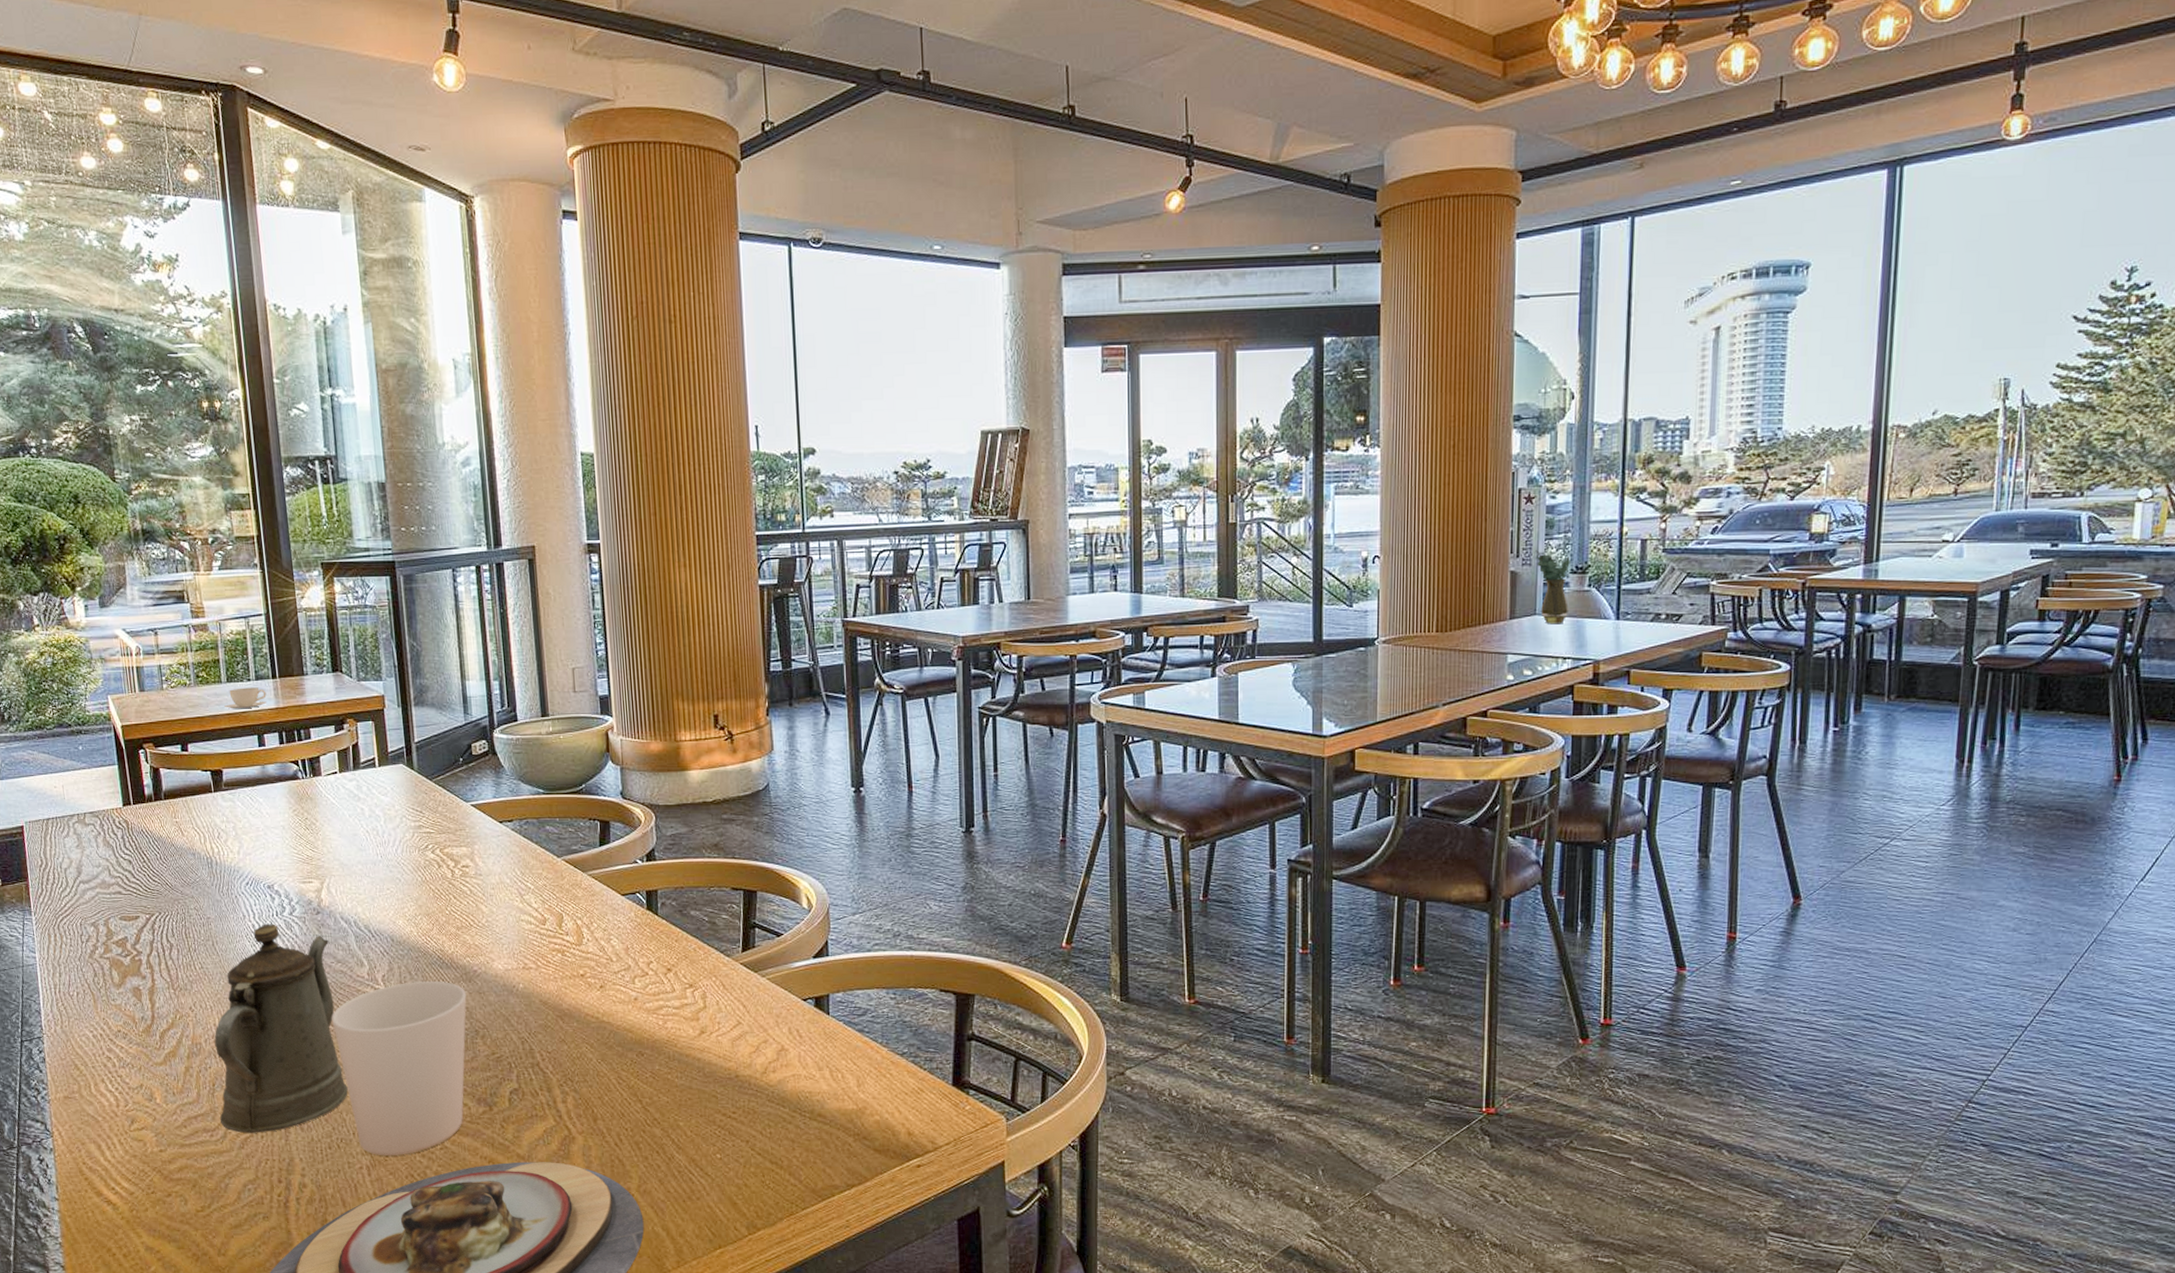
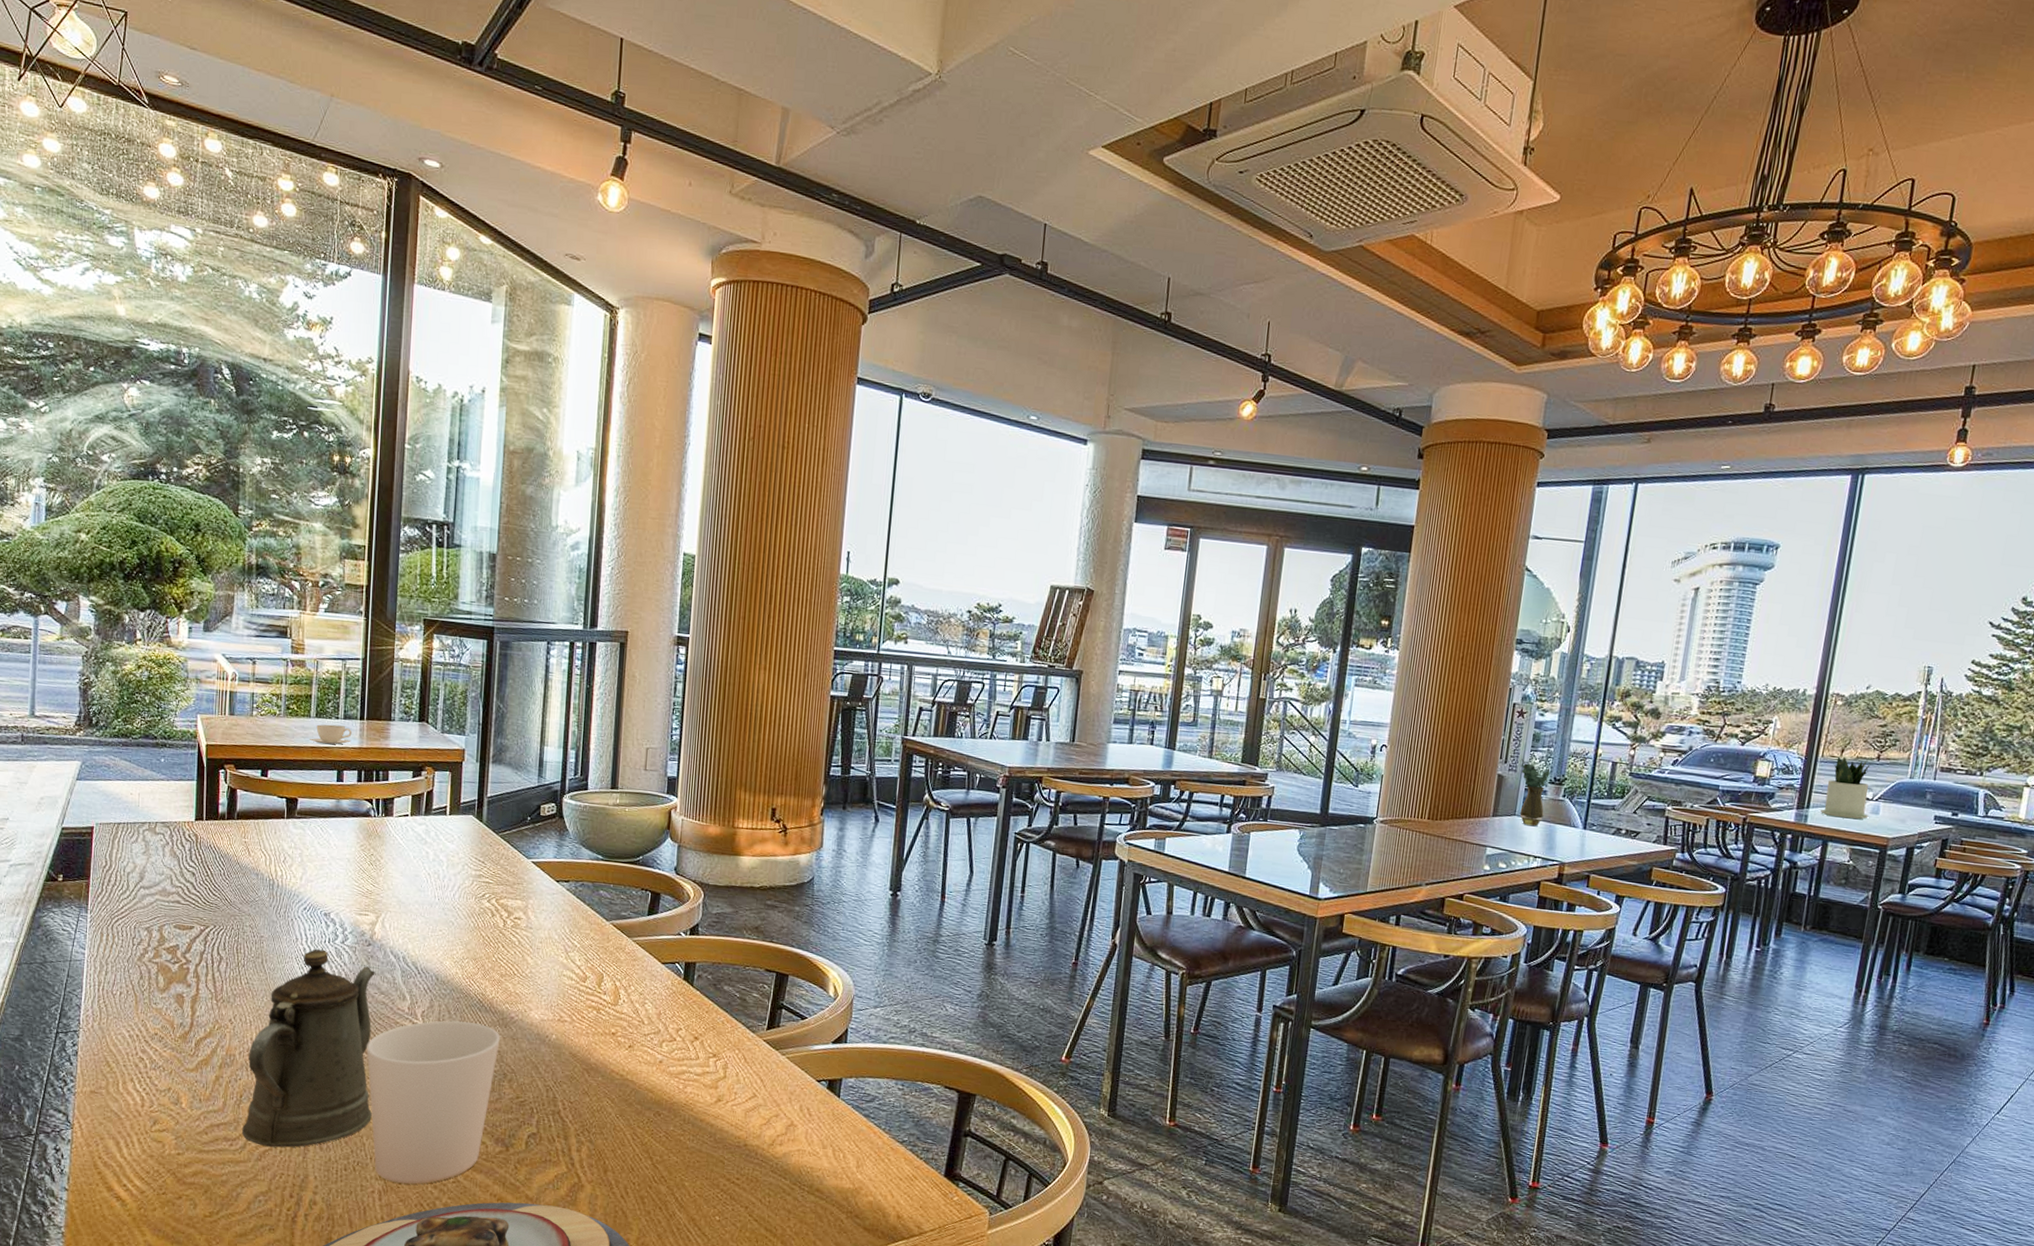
planter: none [1892,495,1951,567] -> present [1819,756,1871,820]

